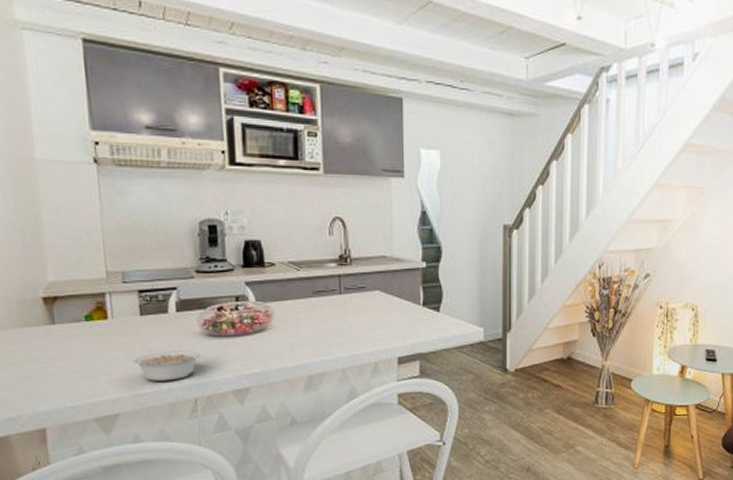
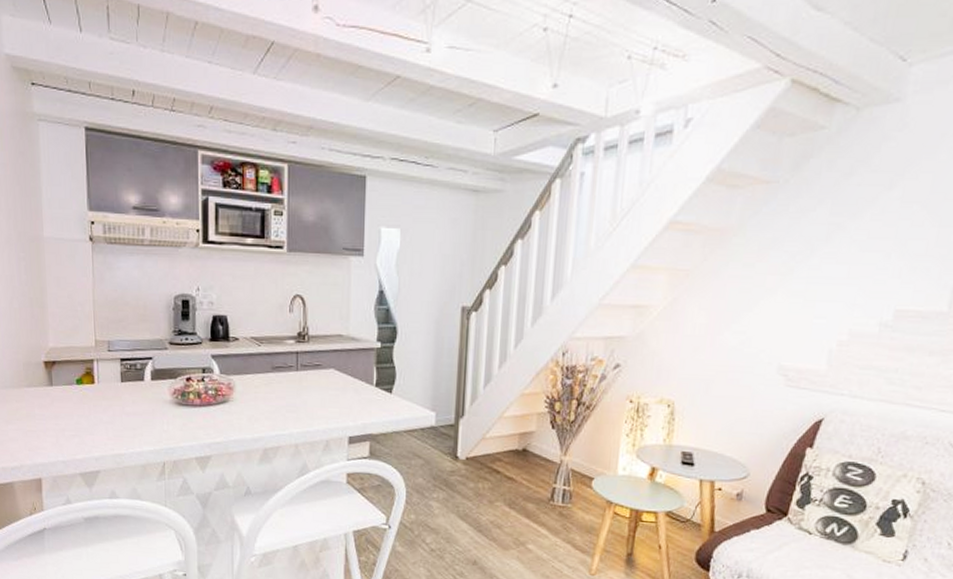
legume: present [133,350,201,381] -> none [113,416,170,444]

